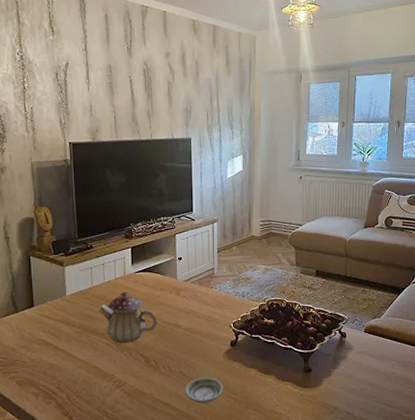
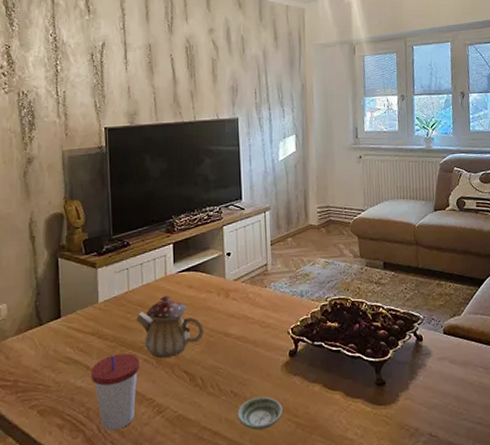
cup: none [60,338,102,400] -> present [91,353,139,431]

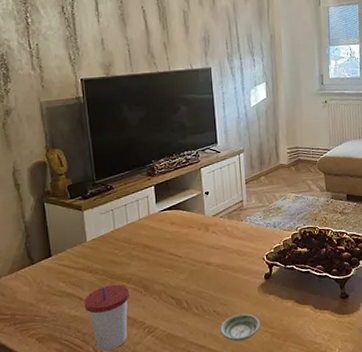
teapot: present [136,295,204,358] -> none [123,232,187,287]

